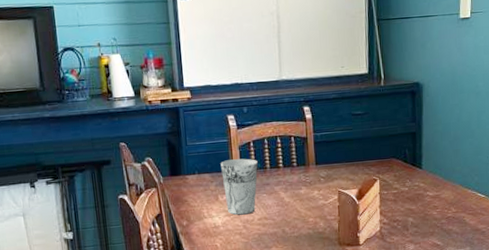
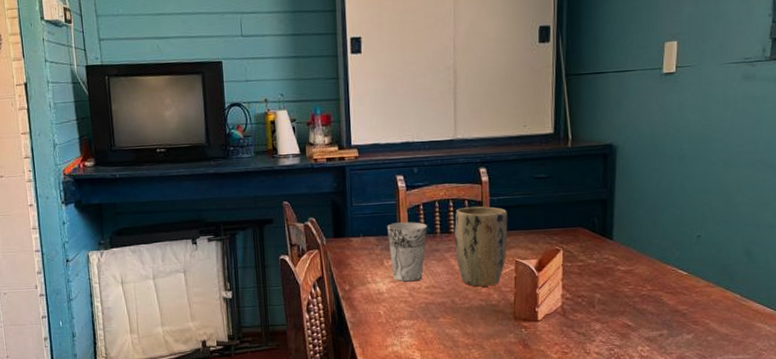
plant pot: none [282,142,331,217] -> present [454,206,508,287]

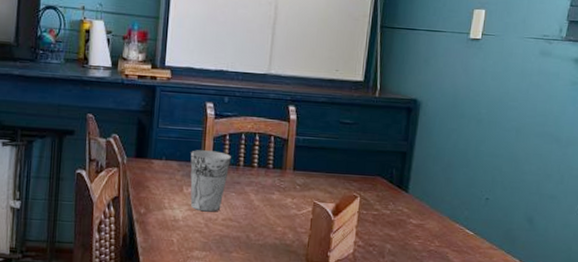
plant pot: present [454,206,508,287] -> none [256,143,311,225]

